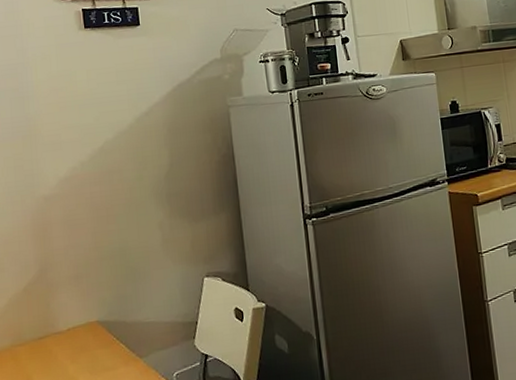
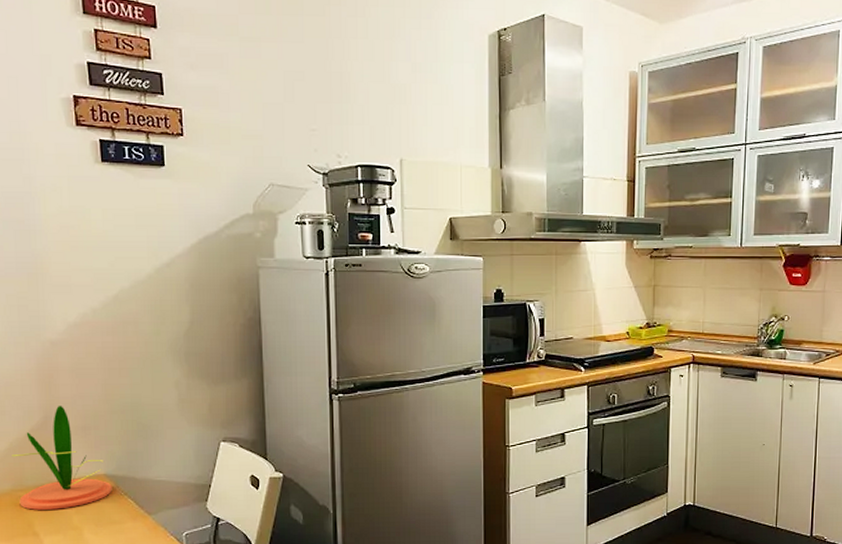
plant: none [11,258,105,364] -> present [12,406,112,510]

